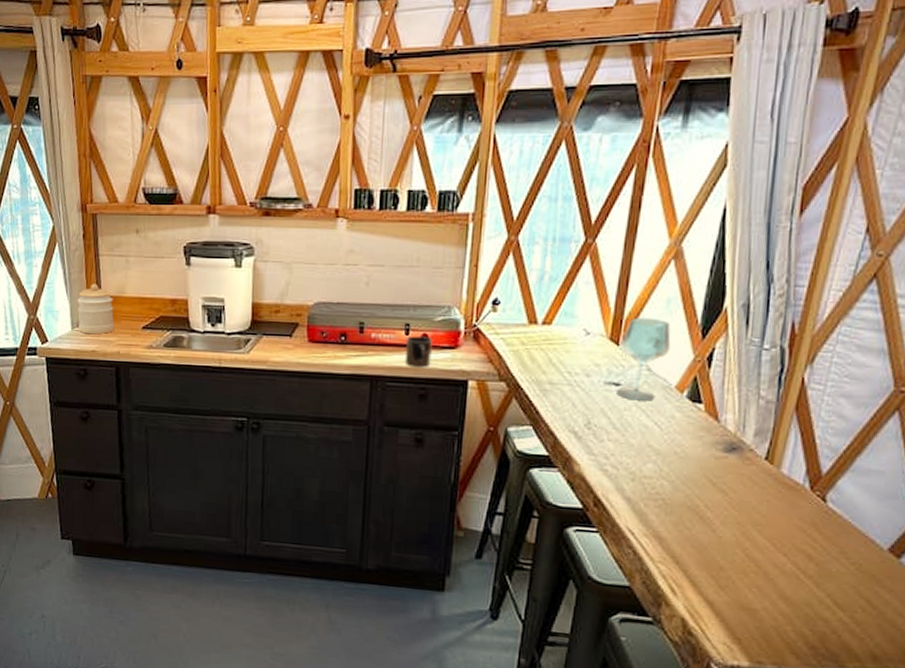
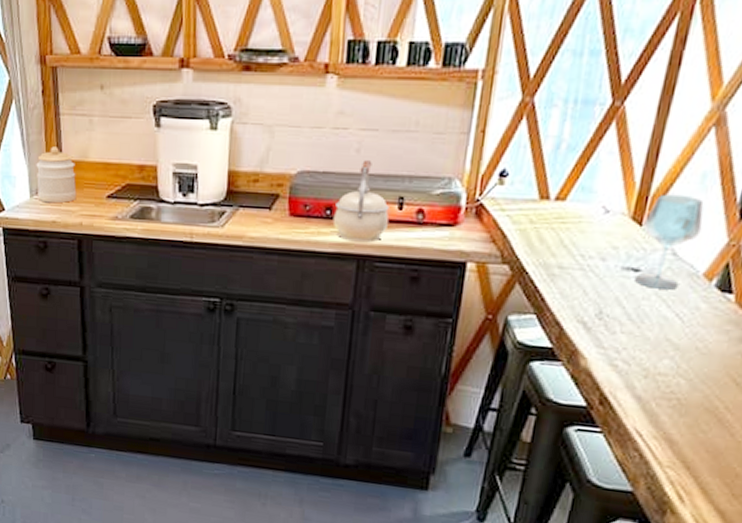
kettle: none [347,292,398,365] -> present [332,160,390,243]
mug: present [404,336,432,368] -> none [396,211,429,248]

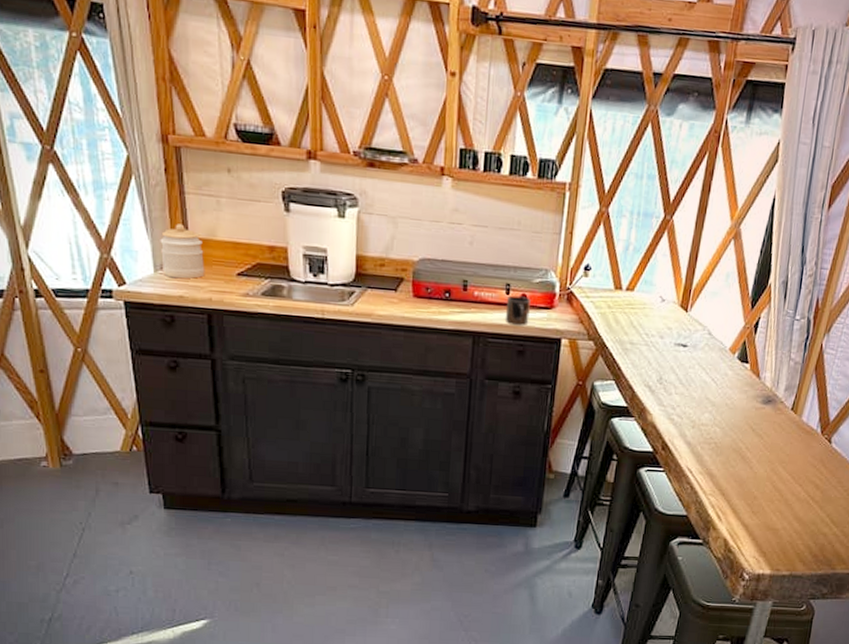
kettle: present [332,160,390,243] -> none [451,252,499,322]
mug: none [396,211,429,248] -> present [505,295,531,327]
wine glass: present [635,194,704,290] -> none [684,288,728,361]

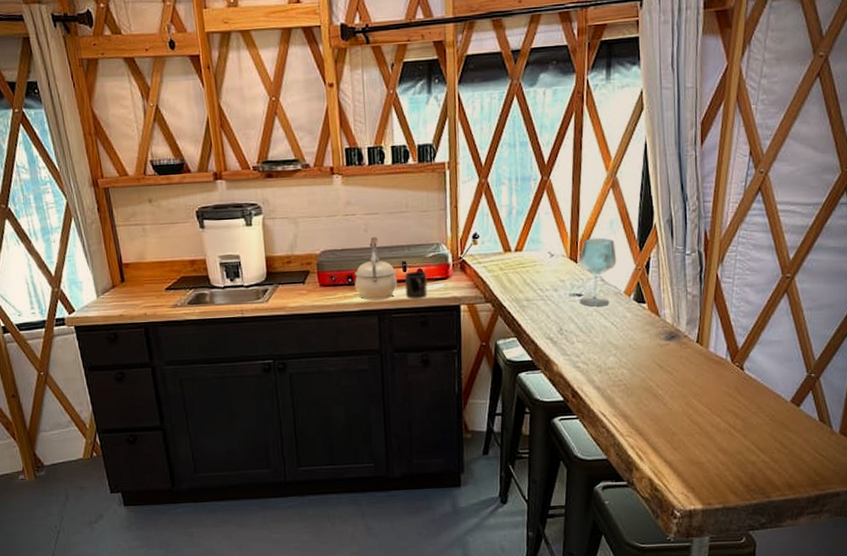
jar: present [160,223,205,279] -> none [99,253,139,301]
kettle: none [451,252,499,322] -> present [354,237,398,301]
wine glass: none [684,288,728,361] -> present [578,237,617,307]

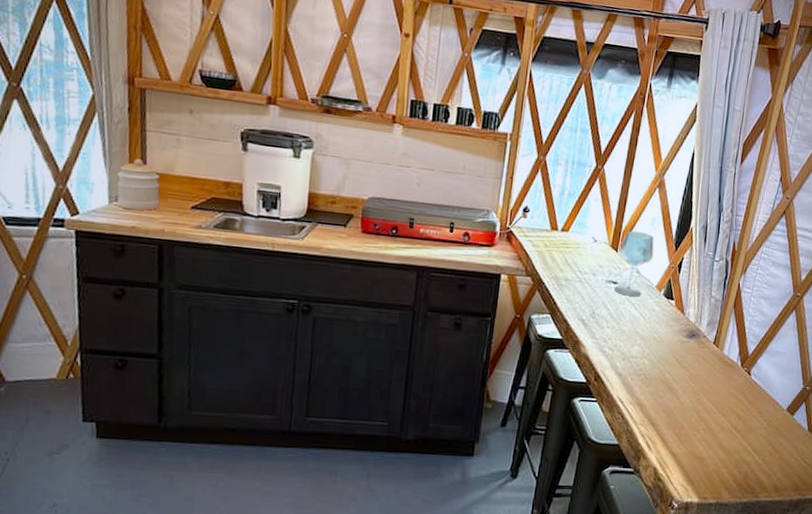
jar: none [99,253,139,301] -> present [117,158,160,211]
kettle: present [354,237,398,301] -> none [397,192,443,257]
mug: present [404,271,428,299] -> none [448,233,473,262]

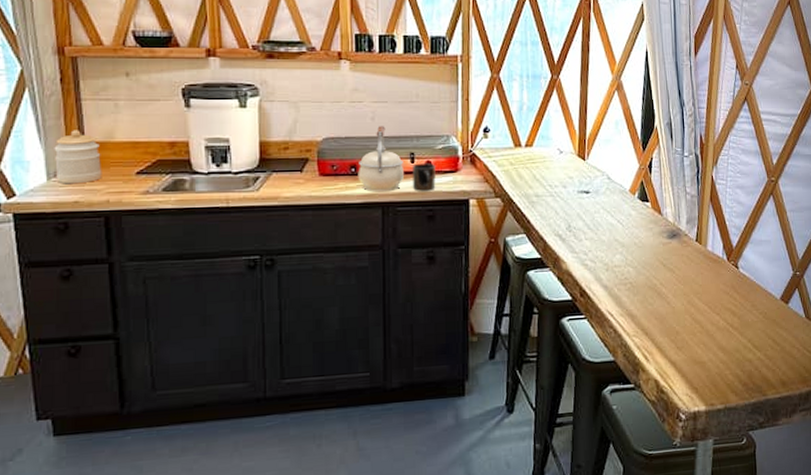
kettle: none [397,192,443,257] -> present [357,126,405,192]
mug: none [448,233,473,262] -> present [412,163,436,192]
wine glass: present [615,230,654,297] -> none [586,137,622,204]

